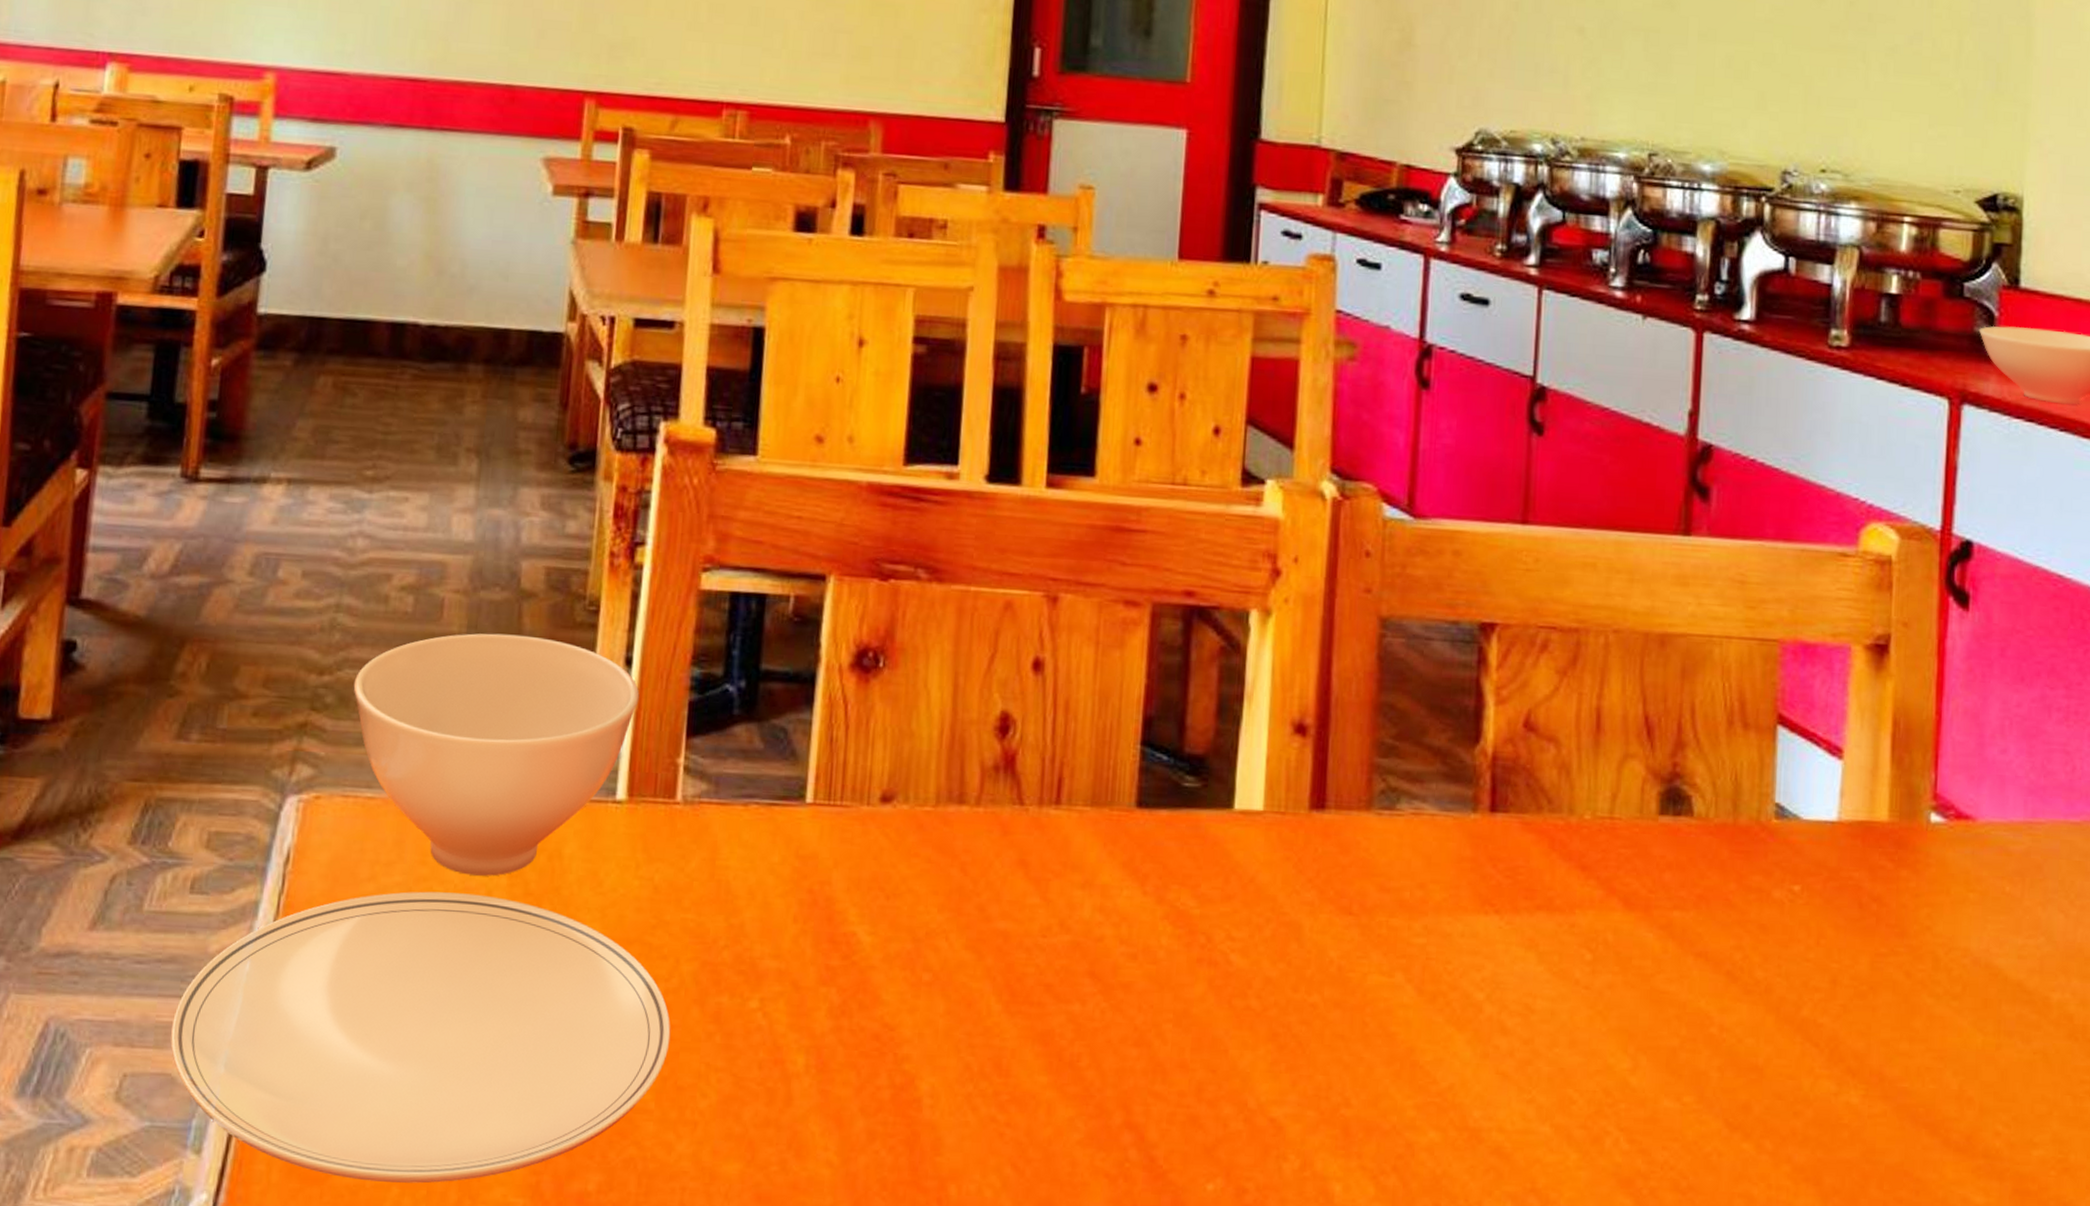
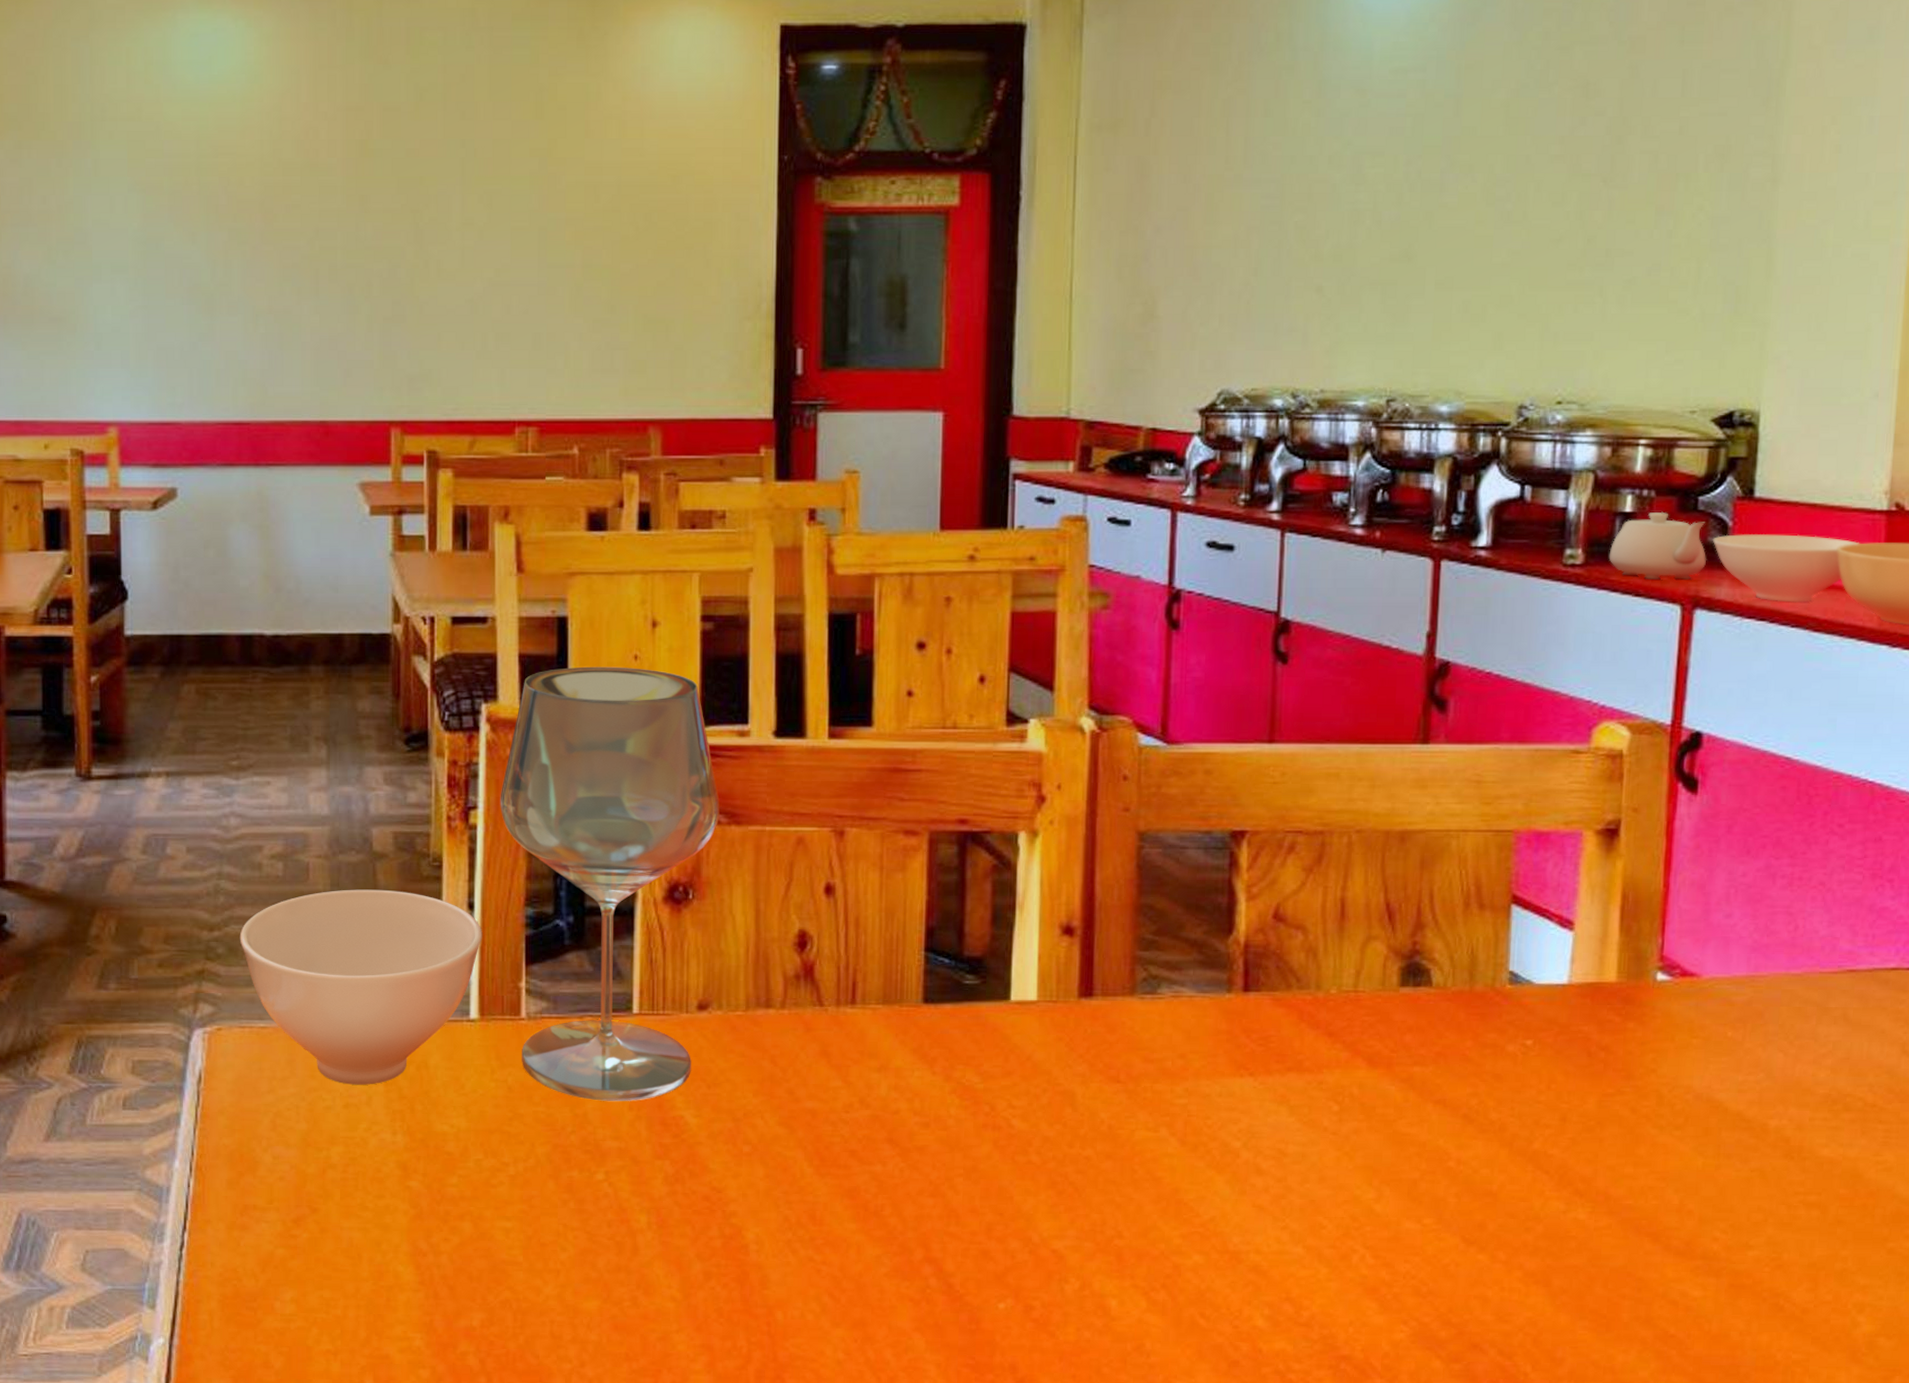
plate: present [170,891,671,1184] -> none [120,1099,532,1325]
wine glass: none [671,386,921,912] -> present [500,666,720,1102]
teapot: none [1875,295,1974,372] -> present [1608,511,1707,581]

